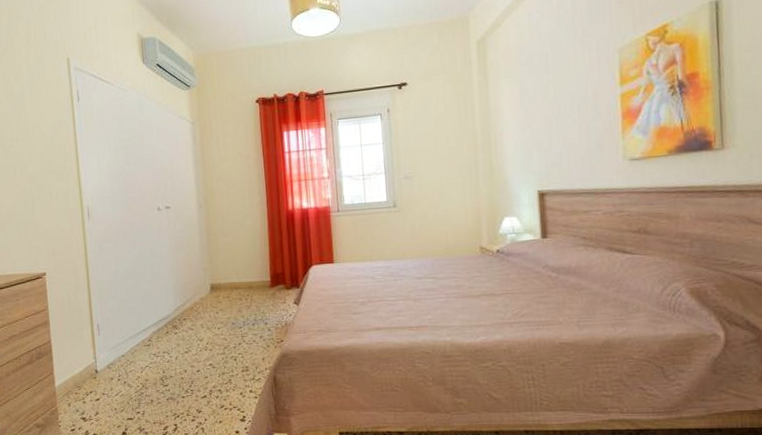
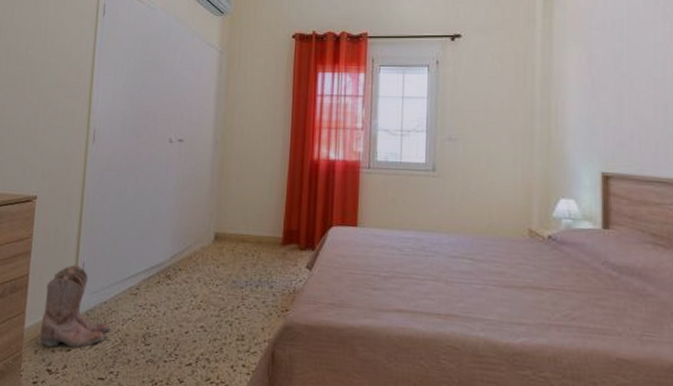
boots: none [68,326,131,399] -> present [40,264,110,348]

